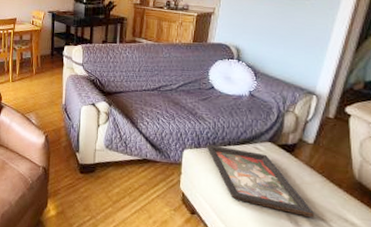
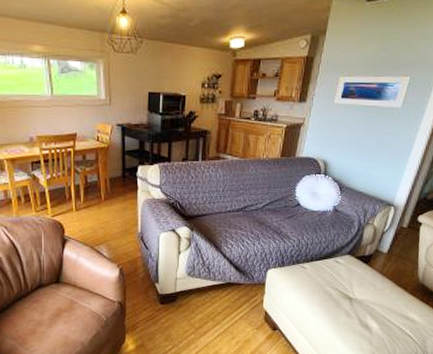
decorative tray: present [206,145,314,217] -> none [290,263,382,319]

